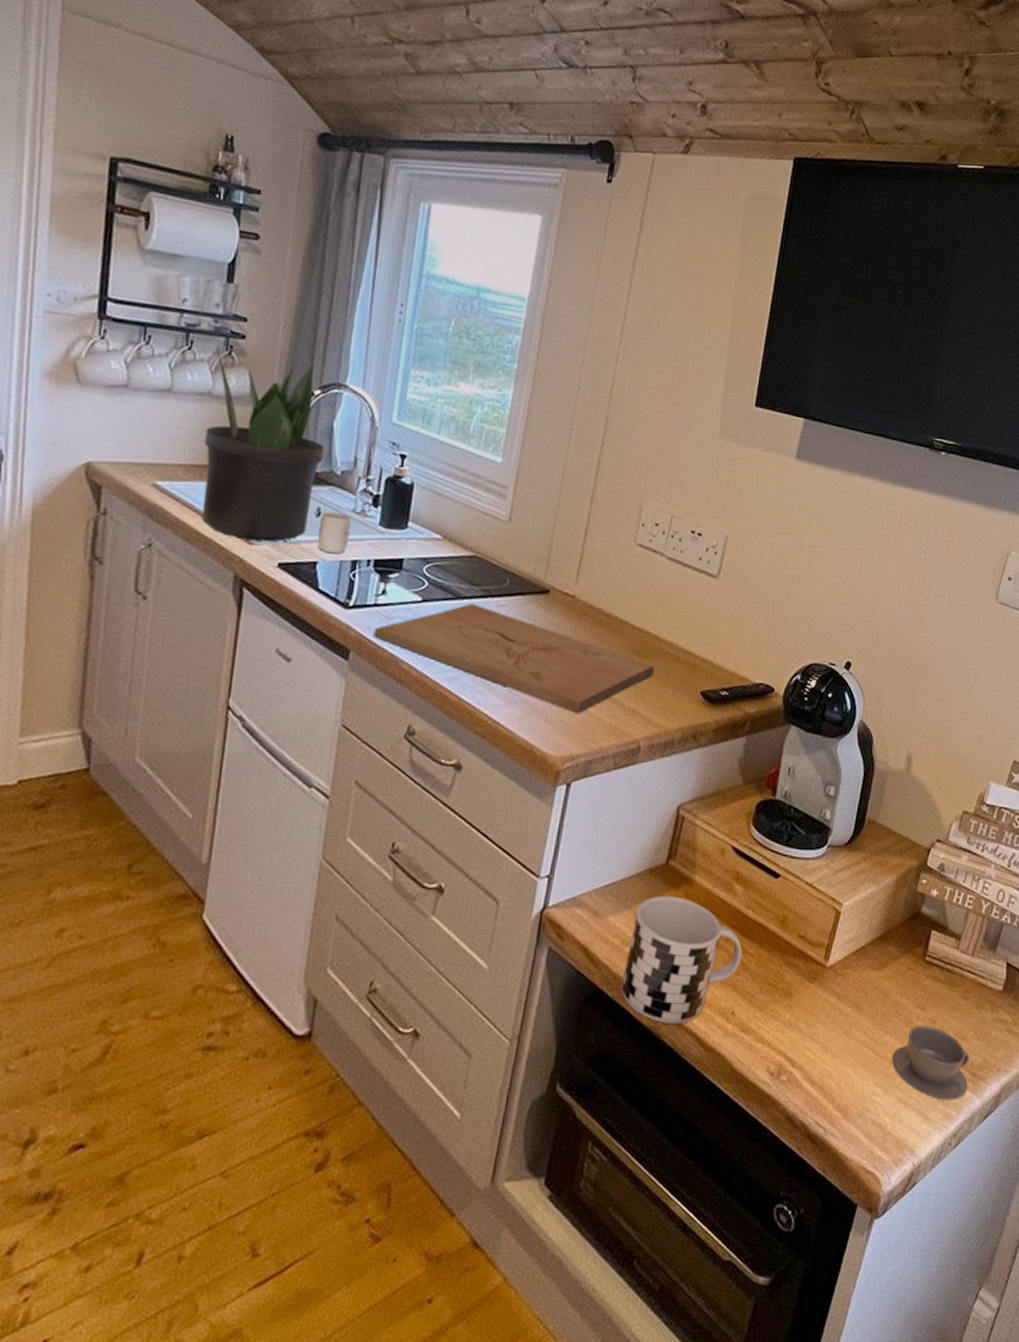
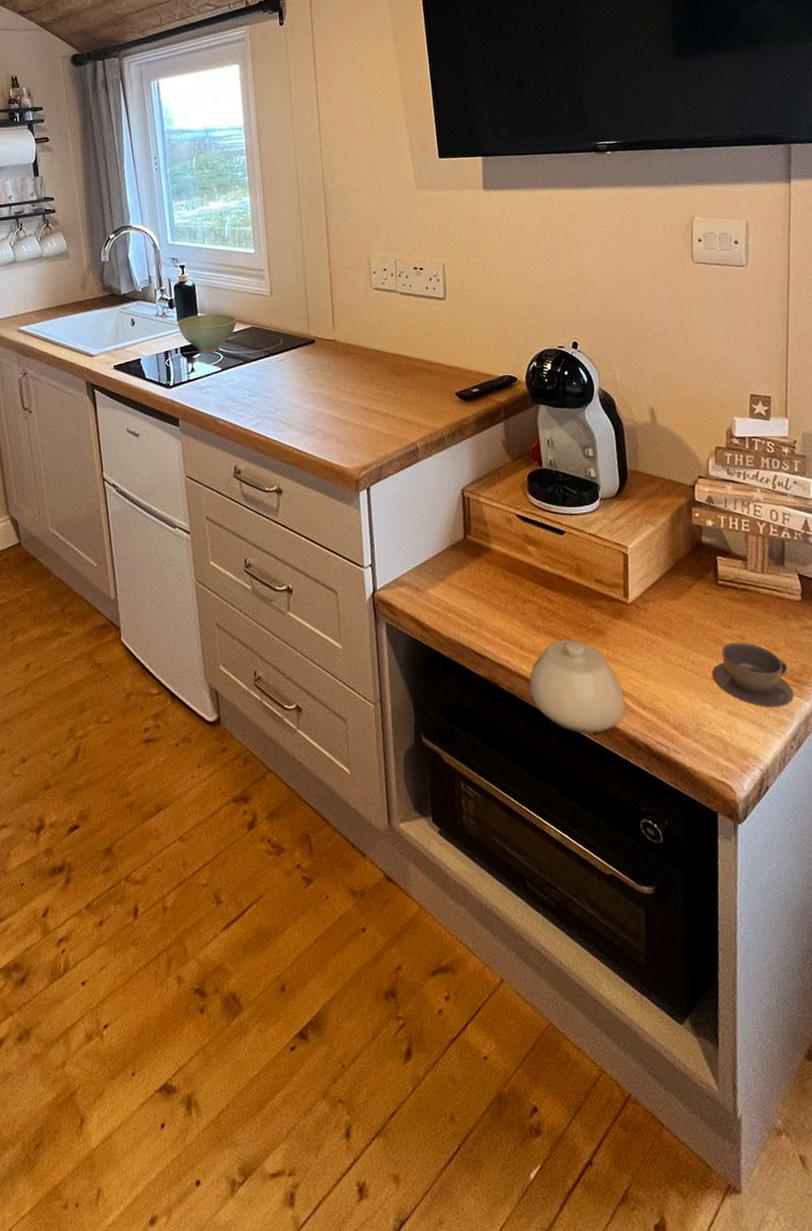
planter: present [202,344,325,542] -> none [37,218,127,355]
mug: present [317,512,352,554] -> none [135,319,159,351]
cutting board: present [373,603,655,715] -> none [192,363,414,432]
bowl: none [378,522,459,577] -> present [177,313,237,354]
cup: present [620,895,743,1025] -> none [449,564,551,673]
sugar bowl: none [693,996,796,1106] -> present [528,639,627,735]

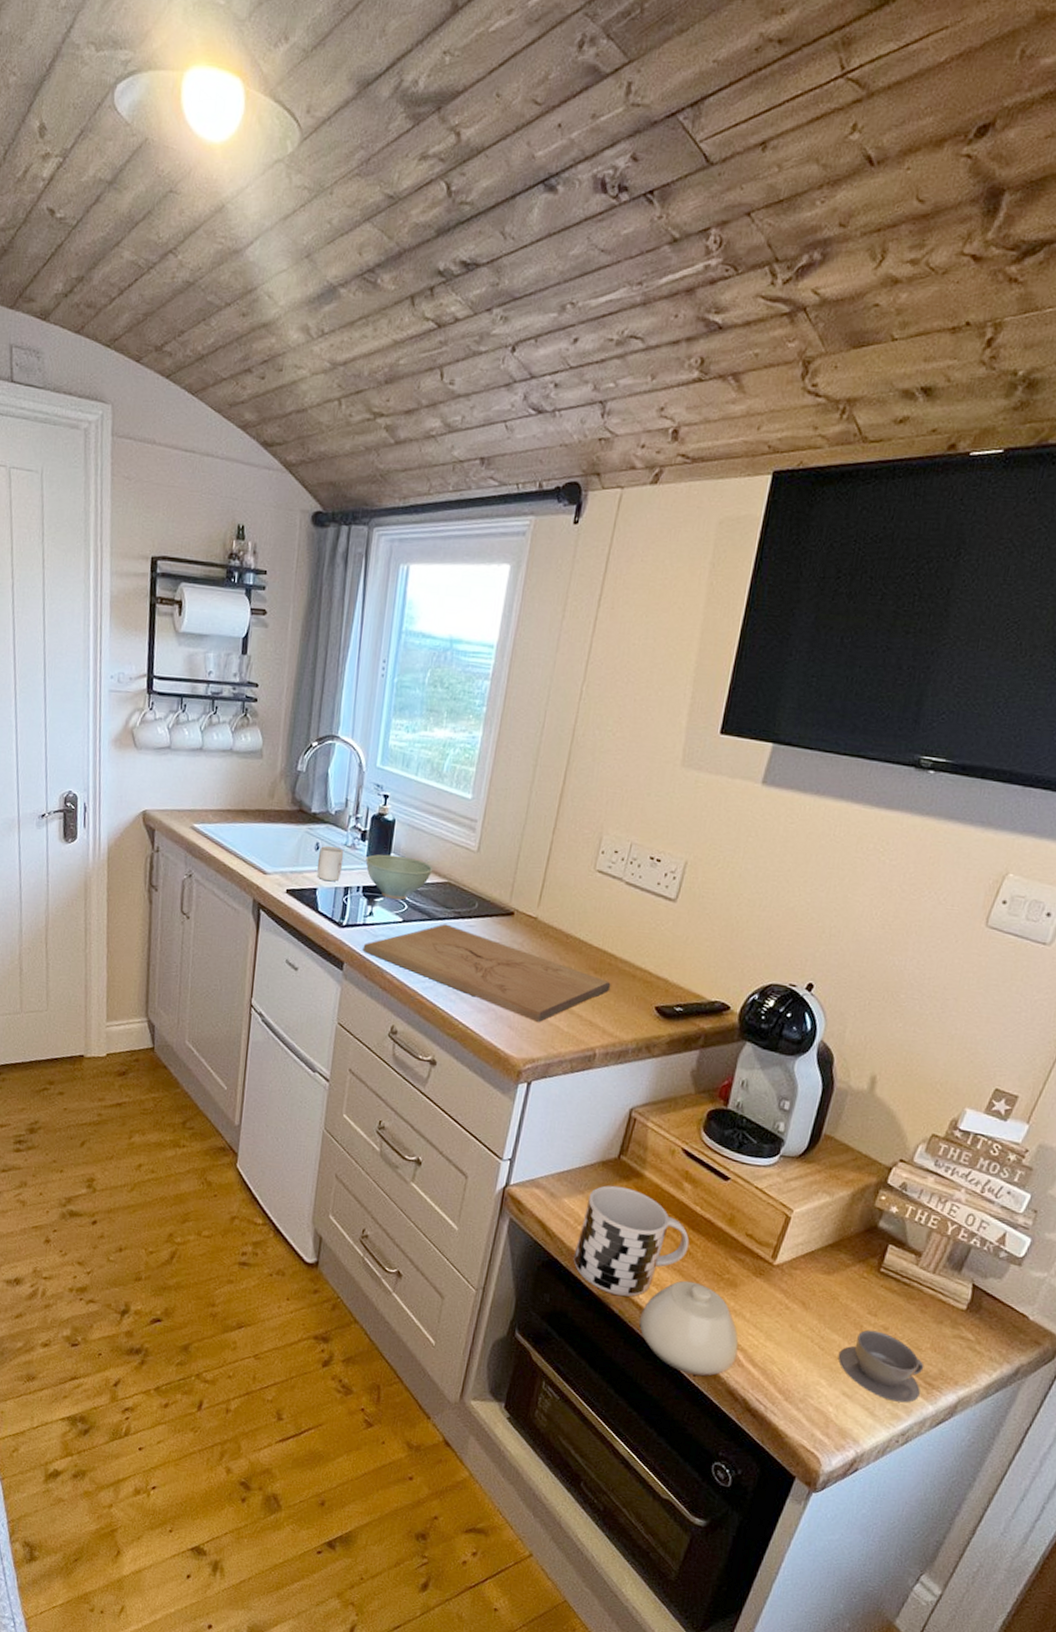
mug: none [135,319,159,351] -> present [317,846,344,882]
cutting board: none [192,363,414,432] -> present [362,924,611,1023]
cup: none [449,564,551,673] -> present [573,1185,690,1297]

